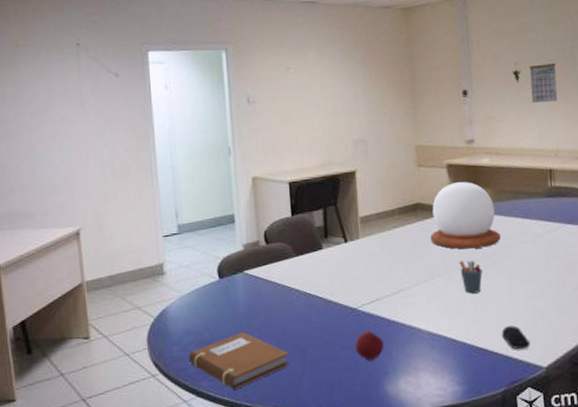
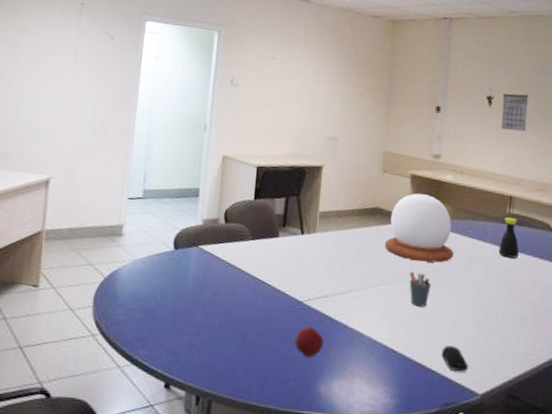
notebook: present [188,331,290,389] -> none [129,306,229,363]
bottle: none [545,190,566,231] -> present [499,217,519,258]

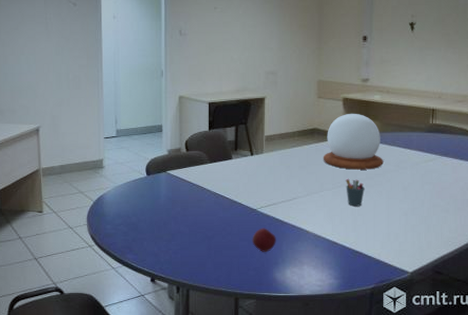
computer mouse: present [441,346,469,372] -> none [376,236,400,256]
bottle: present [499,217,519,258] -> none [423,128,441,161]
calendar: present [501,93,528,132] -> none [423,17,448,52]

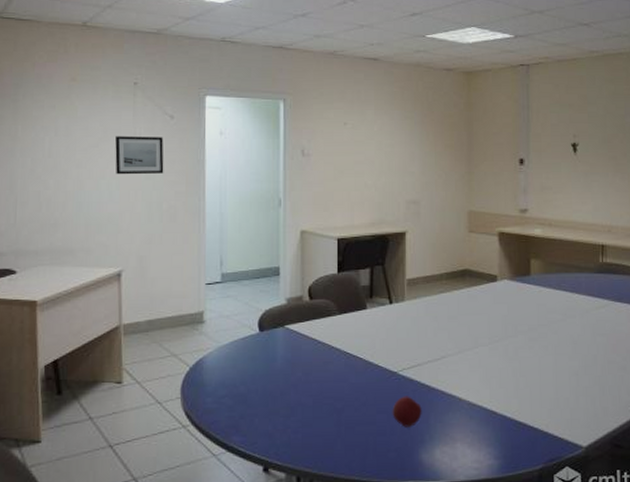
wall art: none [31,20,70,51] -> present [115,136,164,175]
snow globe: present [323,113,384,170] -> none [476,250,548,320]
pen holder: present [346,178,365,207] -> none [504,330,527,366]

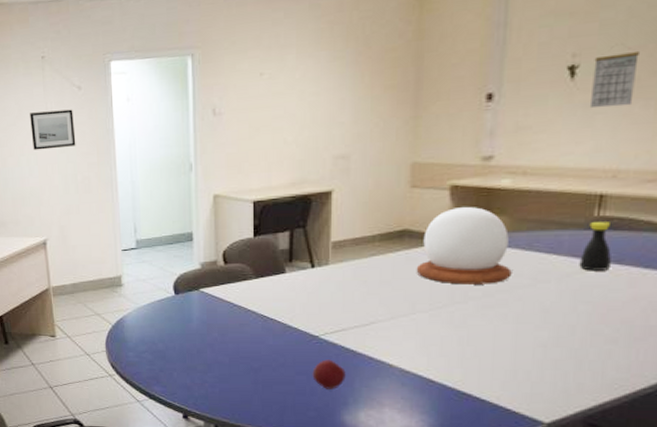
snow globe: none [476,250,548,320] -> present [416,206,512,285]
calendar: none [587,137,615,177] -> present [589,50,639,109]
bottle: none [594,267,614,308] -> present [579,222,612,271]

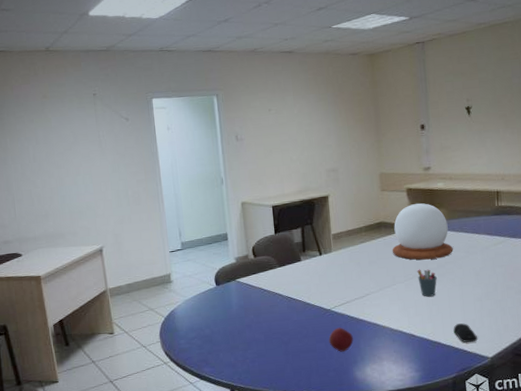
wall art: present [30,109,76,150] -> none [84,136,126,171]
pen holder: none [450,296,480,334] -> present [417,269,437,297]
computer mouse: none [494,374,532,401] -> present [453,323,478,343]
bottle: present [579,222,612,271] -> none [492,209,510,244]
calendar: present [589,50,639,109] -> none [479,98,505,135]

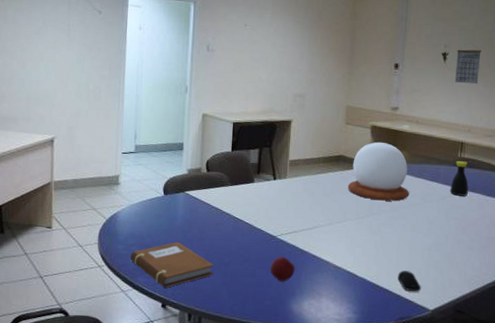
notebook: none [192,328,275,374] -> present [130,241,214,288]
pen holder: present [417,269,437,297] -> none [369,209,389,239]
calendar: none [479,98,505,135] -> present [454,49,481,84]
bottle: none [492,209,510,244] -> present [450,161,468,196]

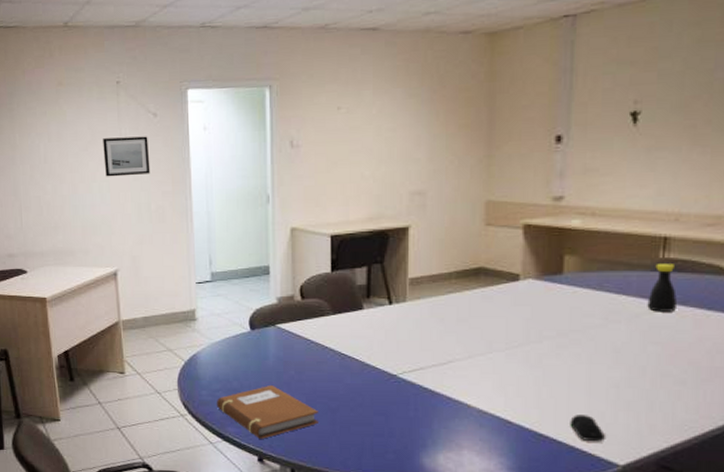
wall art: none [52,26,92,60] -> present [103,136,151,177]
apple: present [270,256,295,282] -> none [391,399,424,431]
snow globe: present [347,141,409,201] -> none [492,245,584,324]
calendar: present [454,49,481,84] -> none [651,100,695,154]

